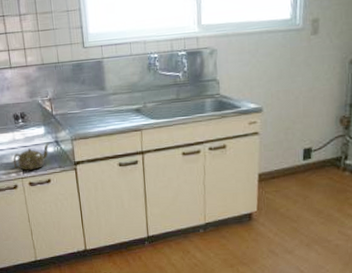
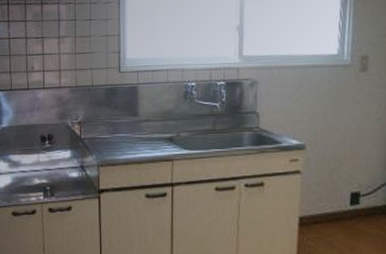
teapot: present [13,143,50,170] -> none [34,168,75,195]

